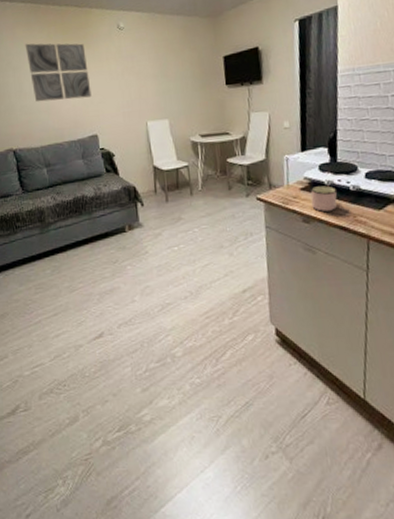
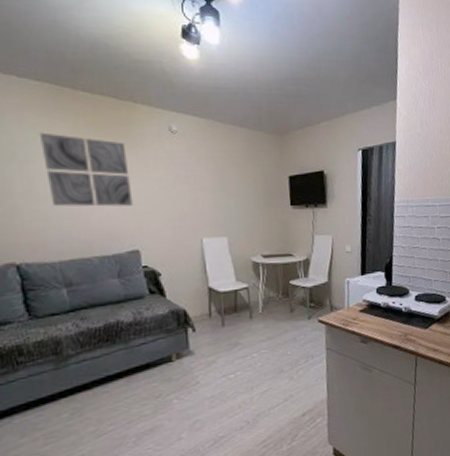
mug: present [310,185,337,212] -> none [368,306,392,332]

